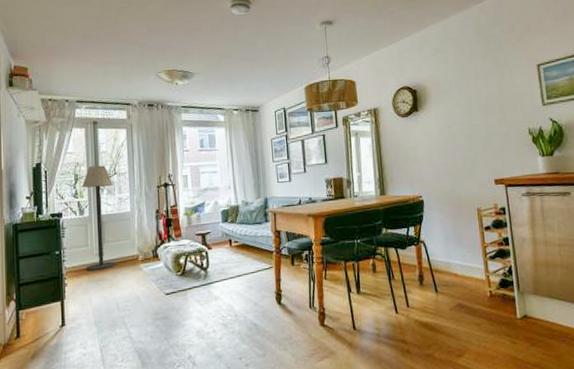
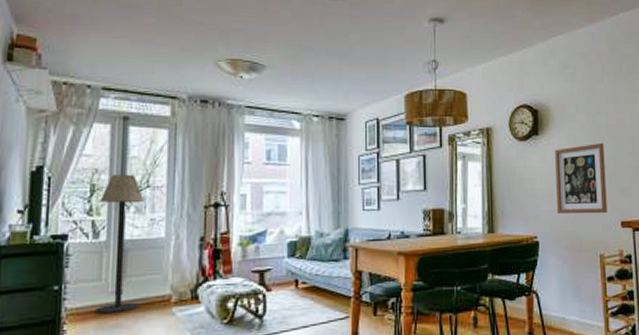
wall art: none [433,113,482,176] -> present [555,142,608,214]

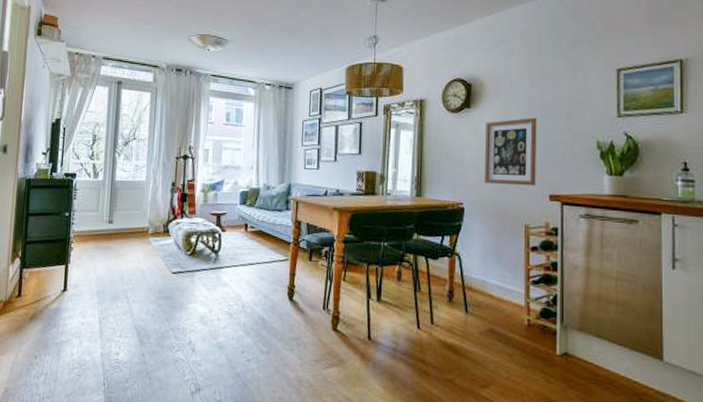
floor lamp: present [94,174,145,315] -> none [93,128,132,239]

